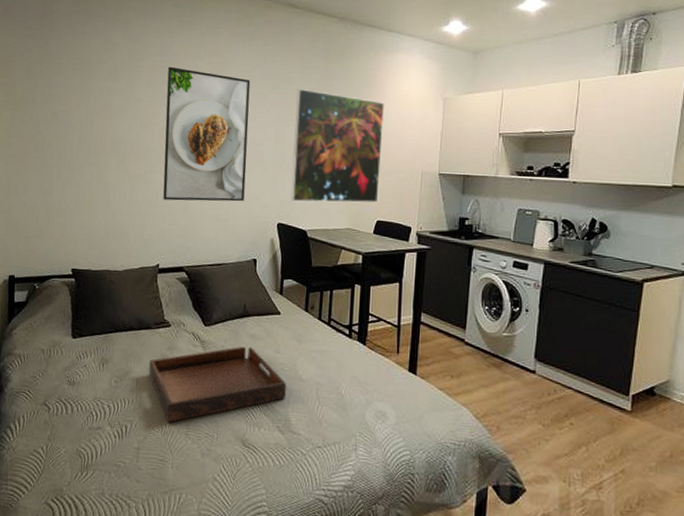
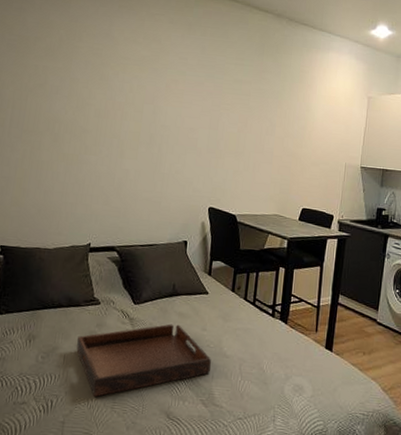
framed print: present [163,66,251,202] -> none [96,49,188,185]
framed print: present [290,89,384,203] -> none [222,80,314,191]

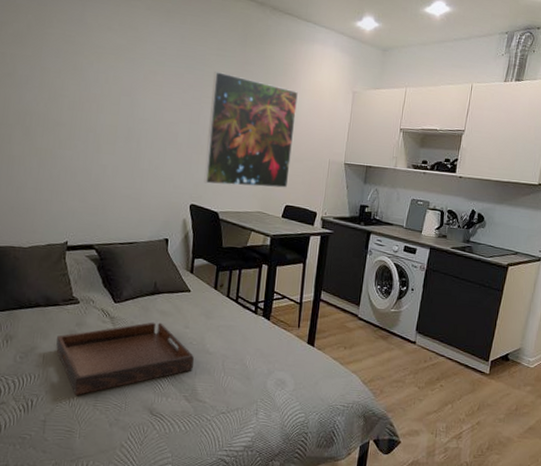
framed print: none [222,80,314,191] -> present [204,72,298,188]

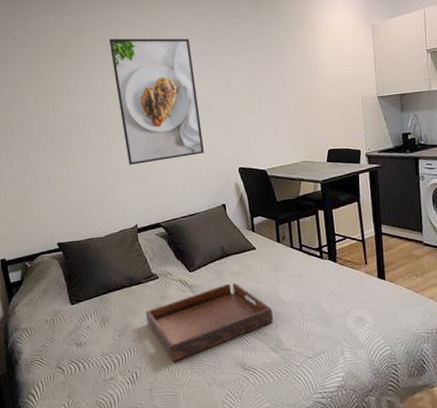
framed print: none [72,36,167,182] -> present [109,38,204,165]
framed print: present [204,72,298,188] -> none [235,38,327,146]

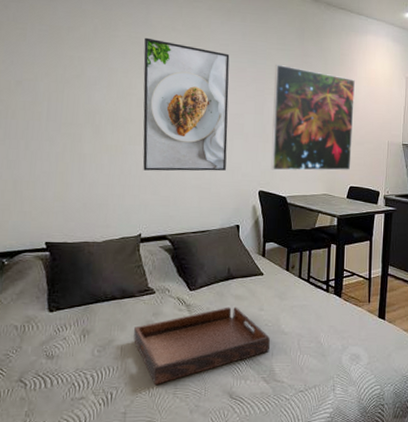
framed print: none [235,38,327,146] -> present [271,65,355,171]

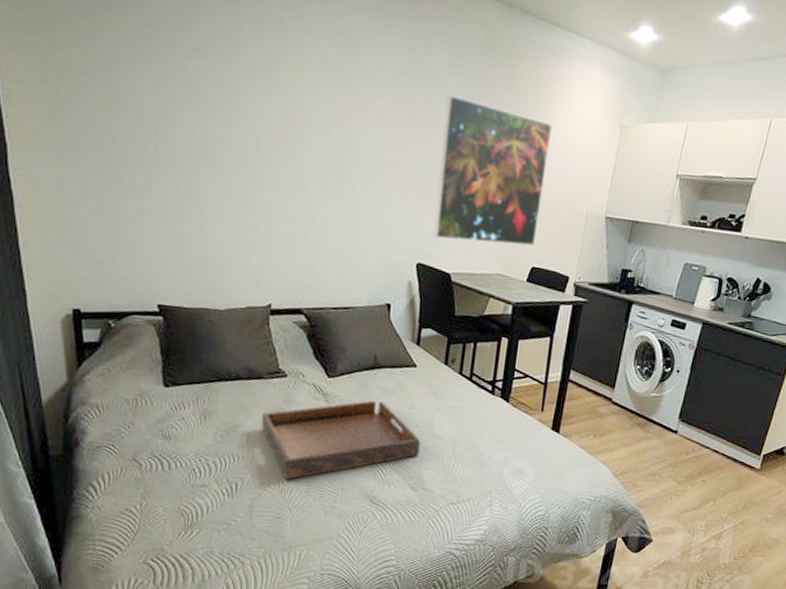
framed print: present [143,37,230,171] -> none [274,44,389,234]

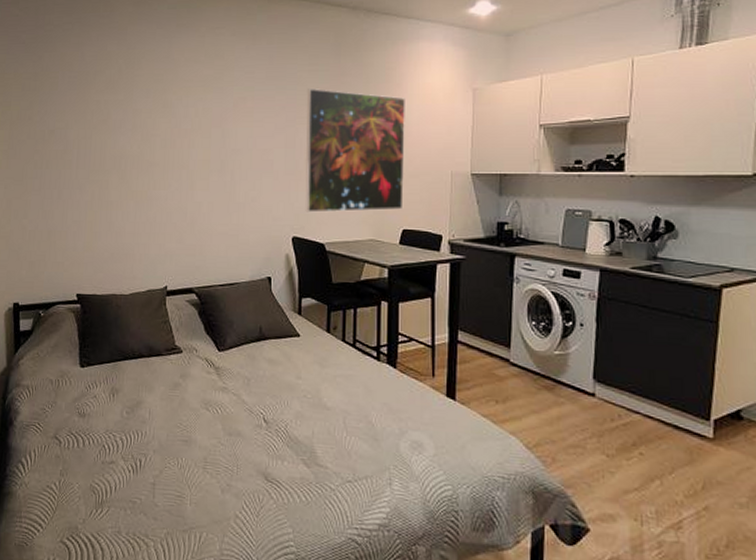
serving tray: present [261,400,420,480] -> none [161,372,310,456]

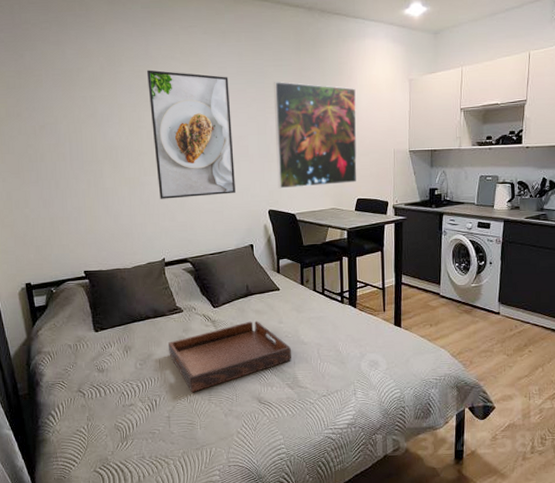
serving tray: none [161,372,310,456] -> present [168,321,291,392]
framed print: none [166,73,256,217] -> present [147,69,235,199]

